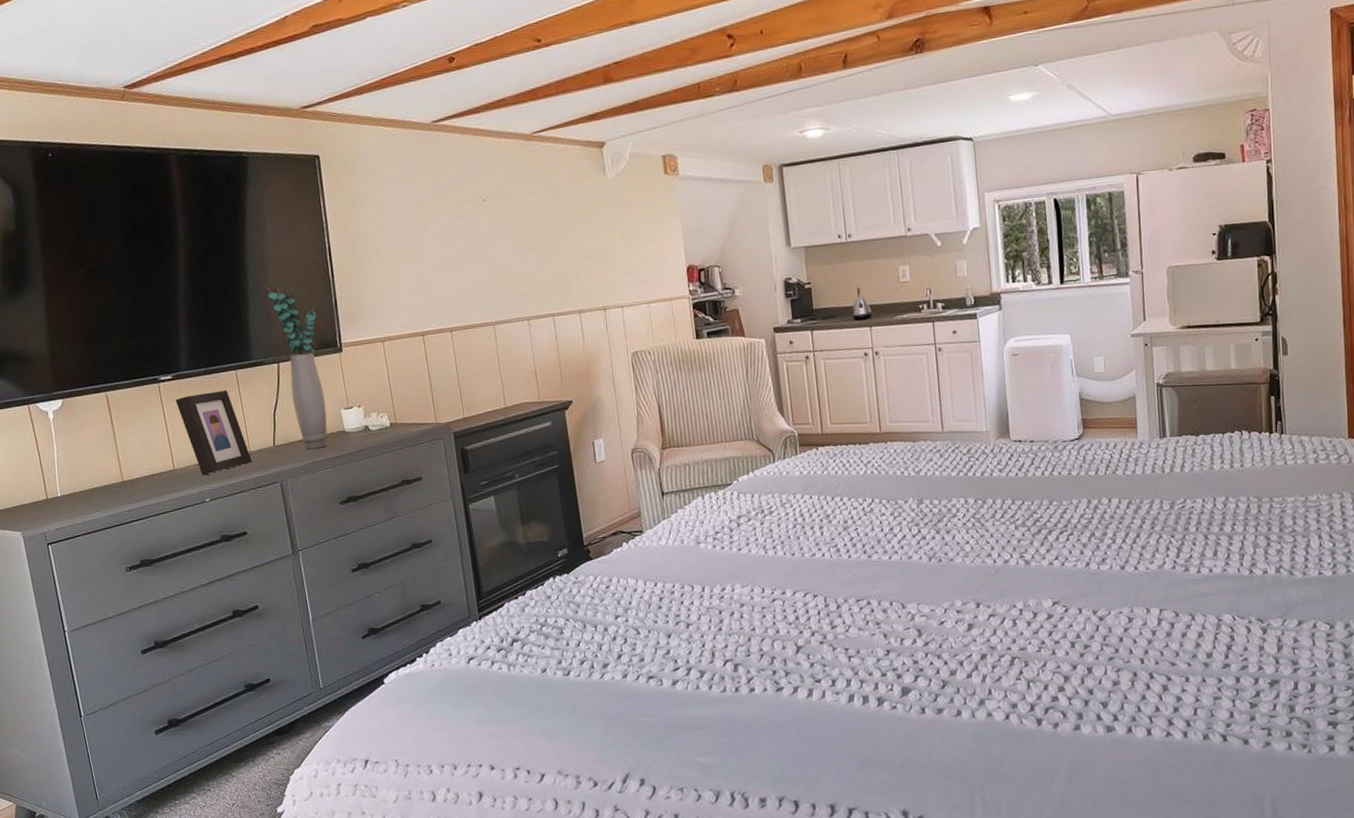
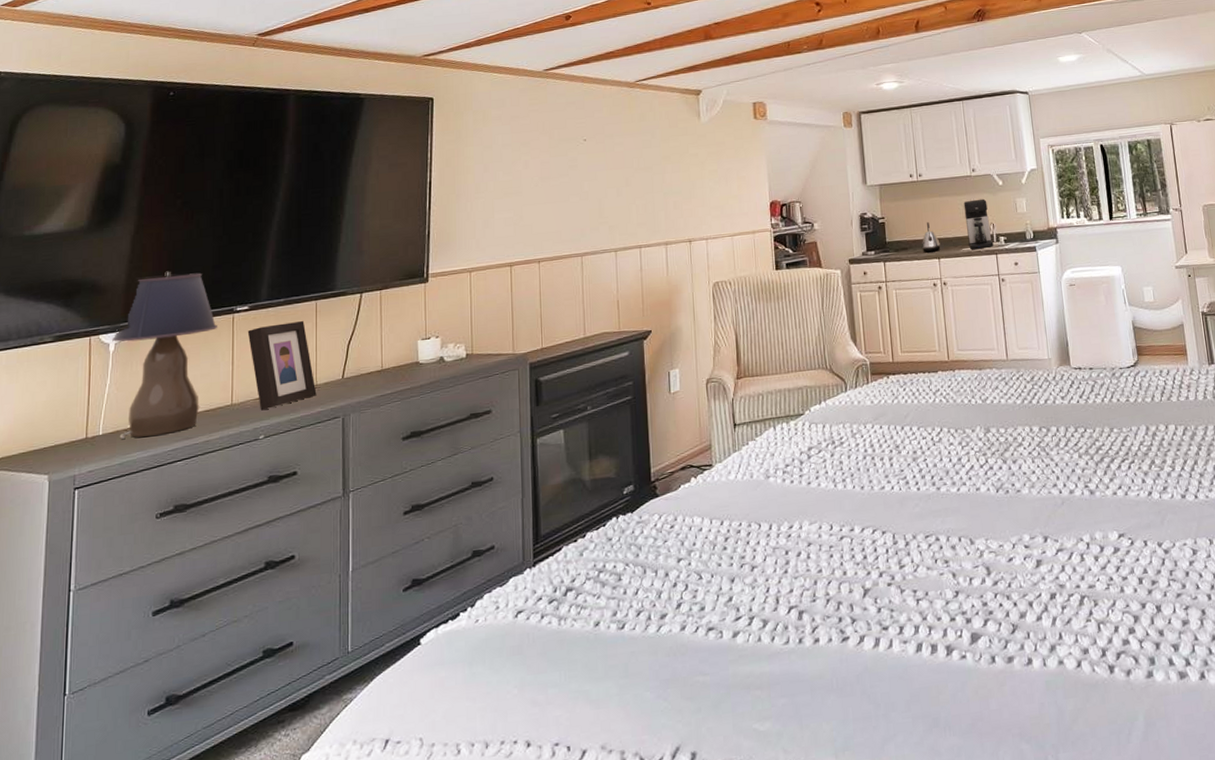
table lamp: none [49,341,146,500] -> present [112,271,217,439]
vase: present [265,285,328,449] -> none [360,217,408,382]
coffee maker: none [897,261,930,318] -> present [963,198,994,250]

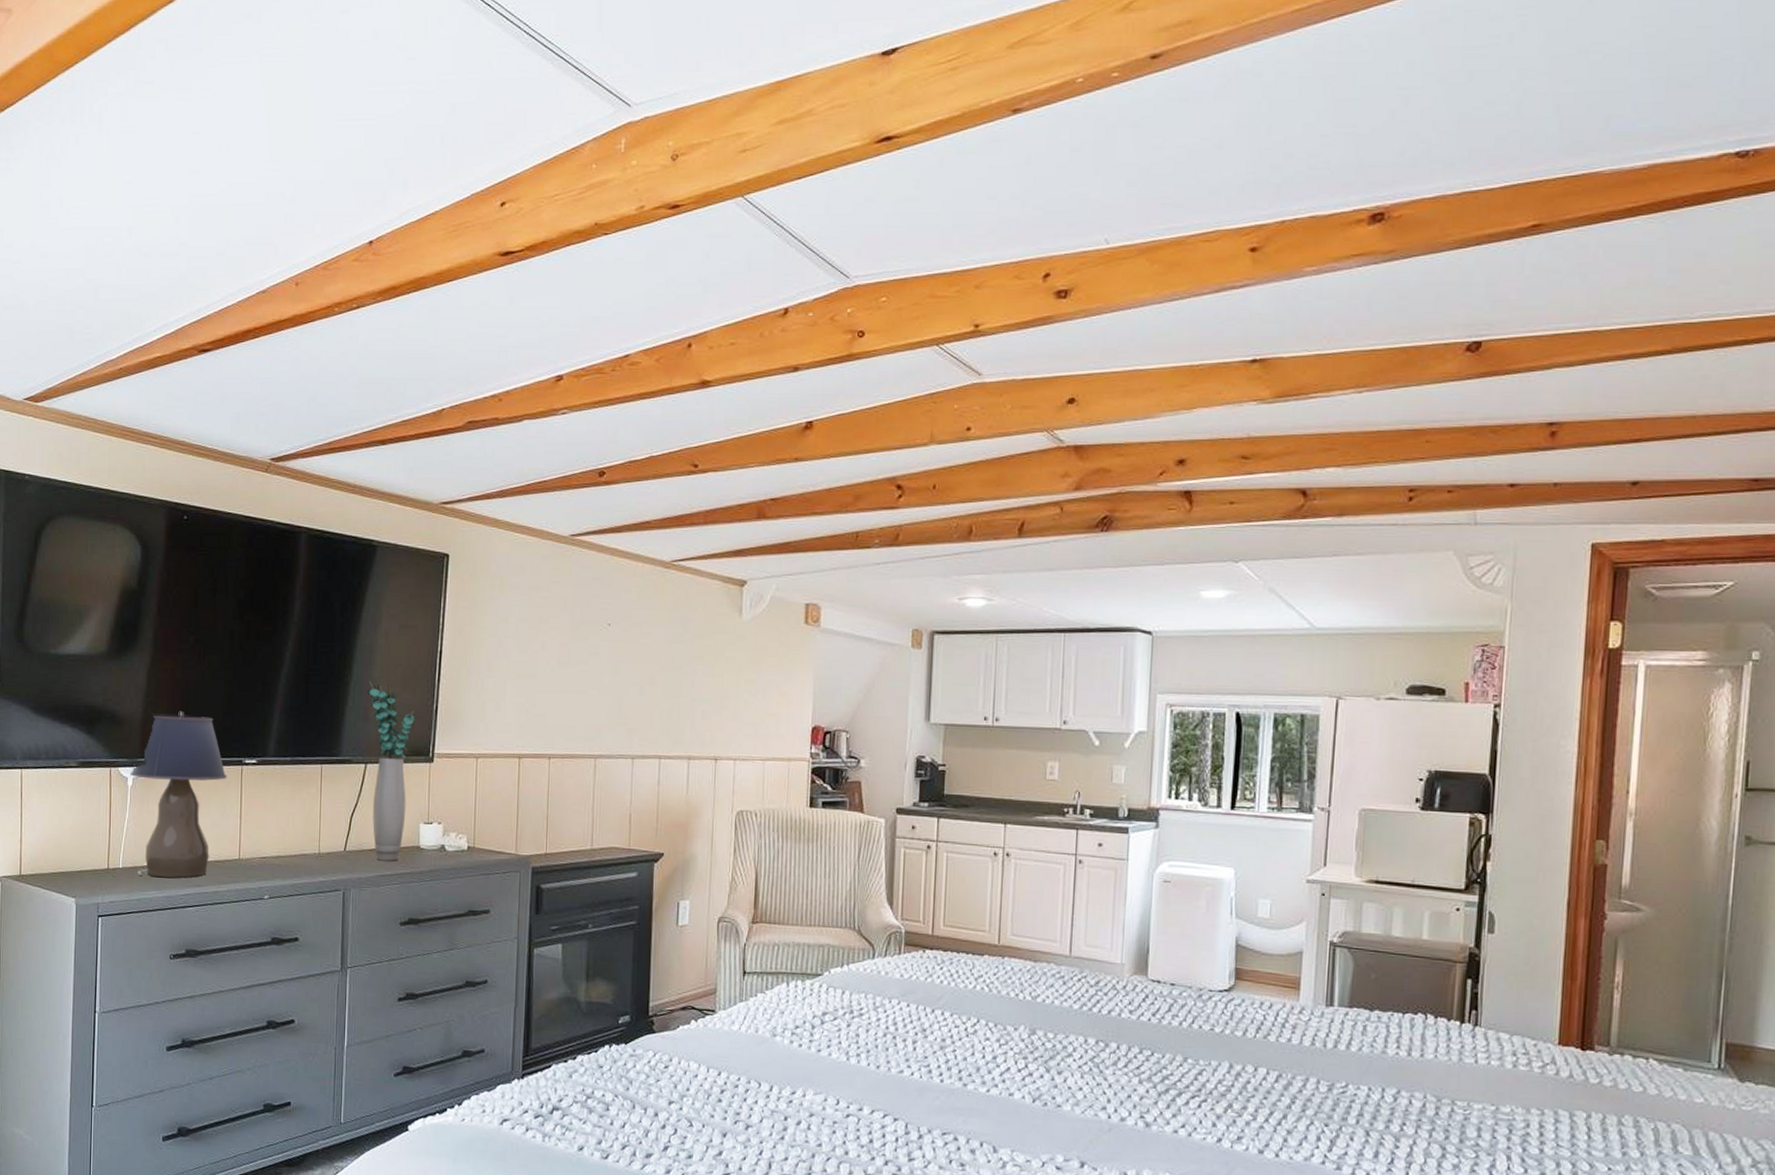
picture frame: present [247,321,317,411] -> none [255,783,319,871]
vase: none [360,217,408,382] -> present [367,681,415,861]
kettle: present [921,221,941,253] -> none [985,777,1010,815]
coffee maker: present [963,198,994,250] -> none [1044,759,1076,820]

